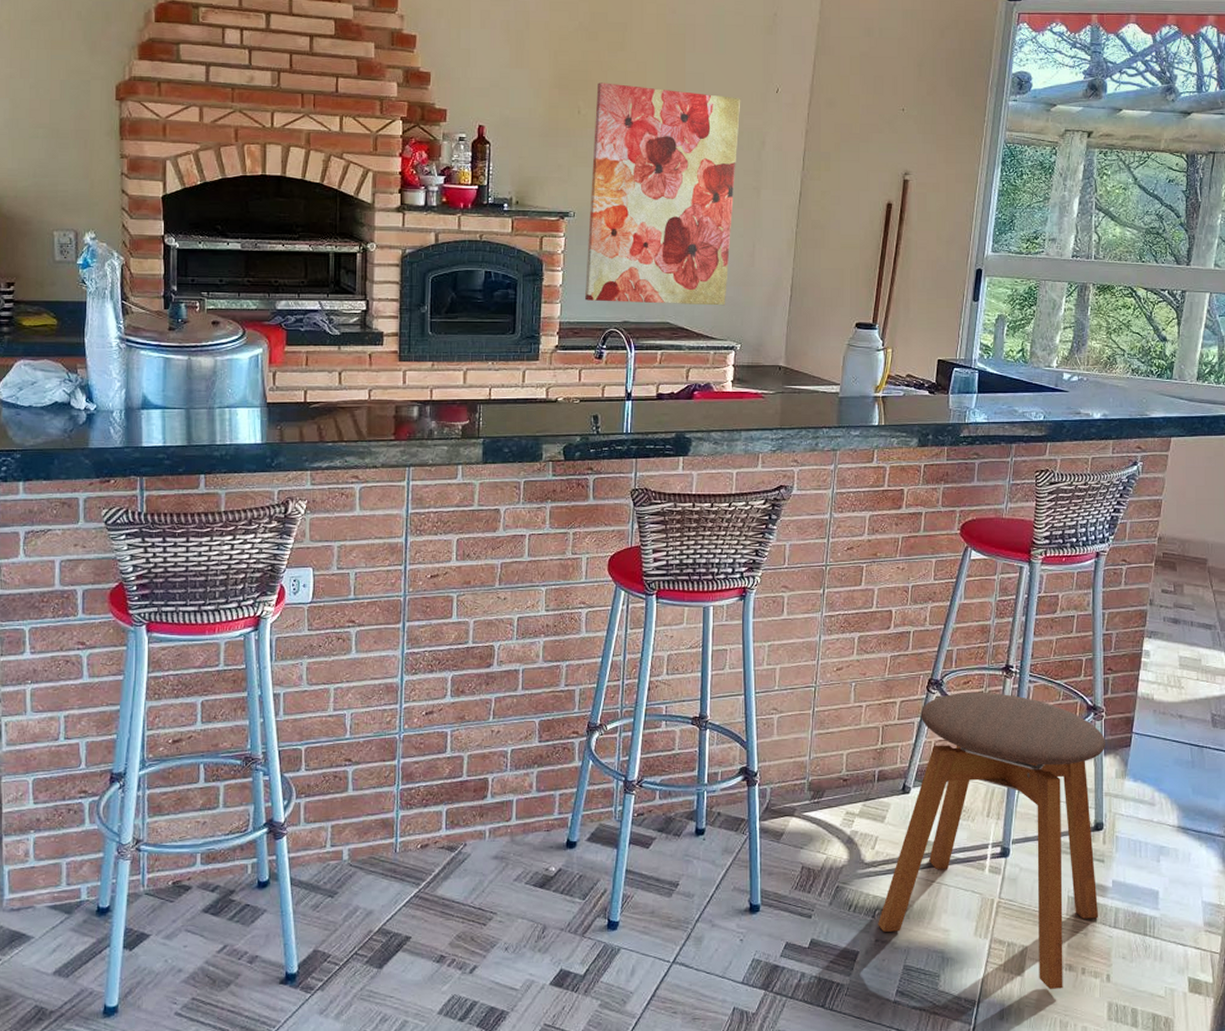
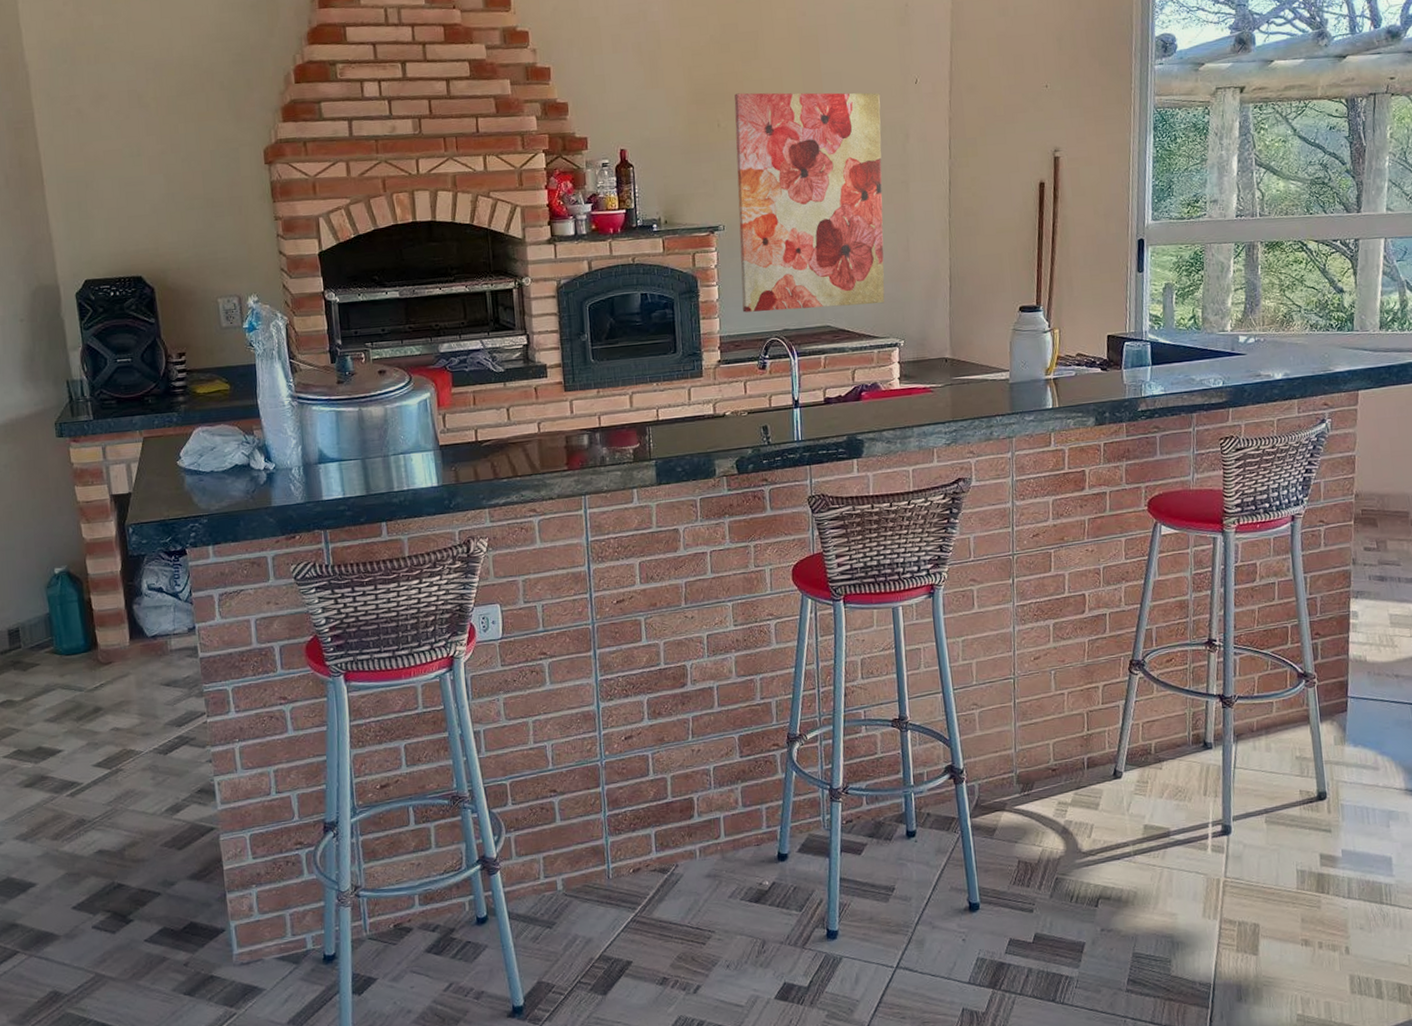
stool: present [878,693,1106,990] -> none [1102,668,1331,967]

